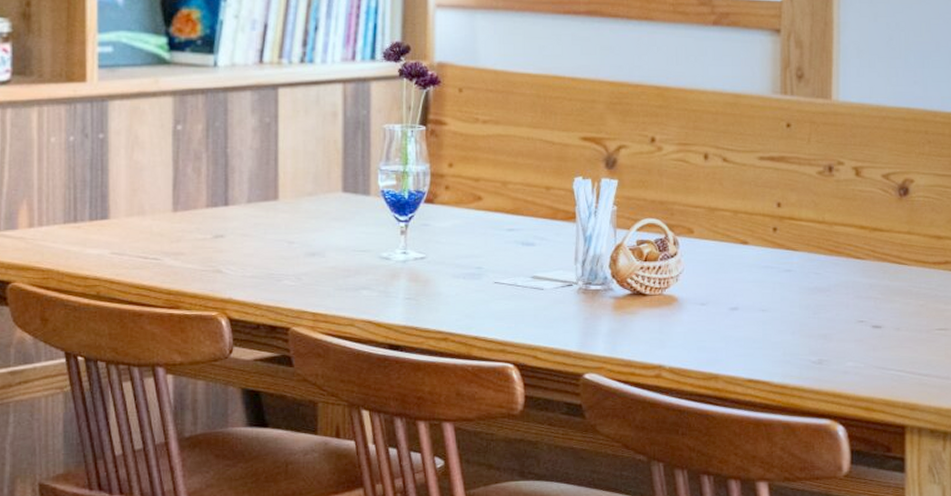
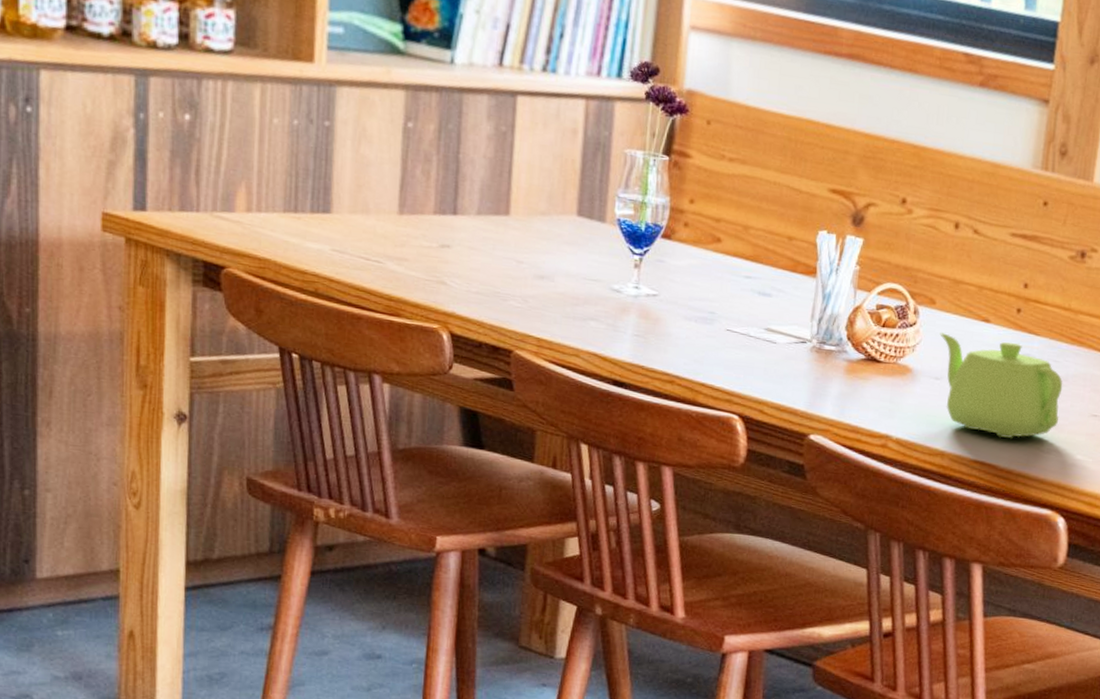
teapot: none [701,260,826,355] -> present [940,332,1063,439]

